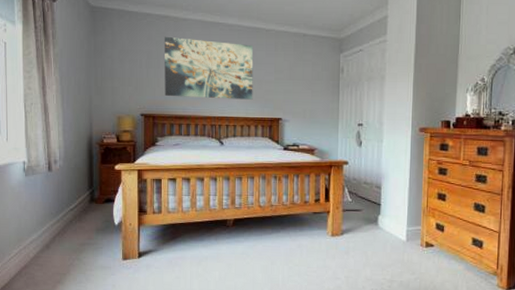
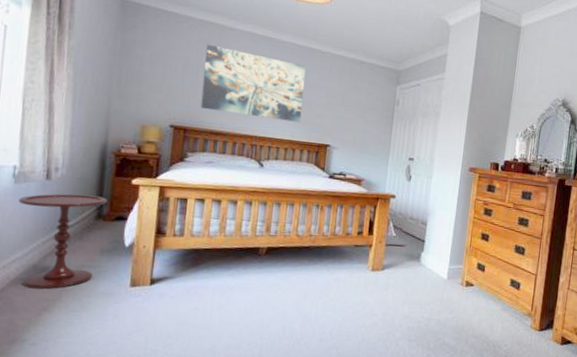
side table: none [29,182,97,265] -> present [18,193,107,290]

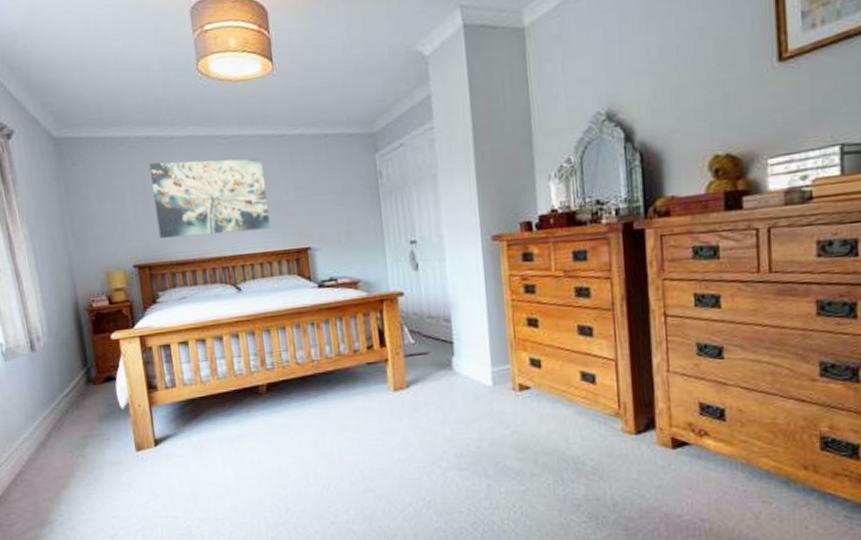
side table: present [18,193,107,290] -> none [12,359,98,468]

